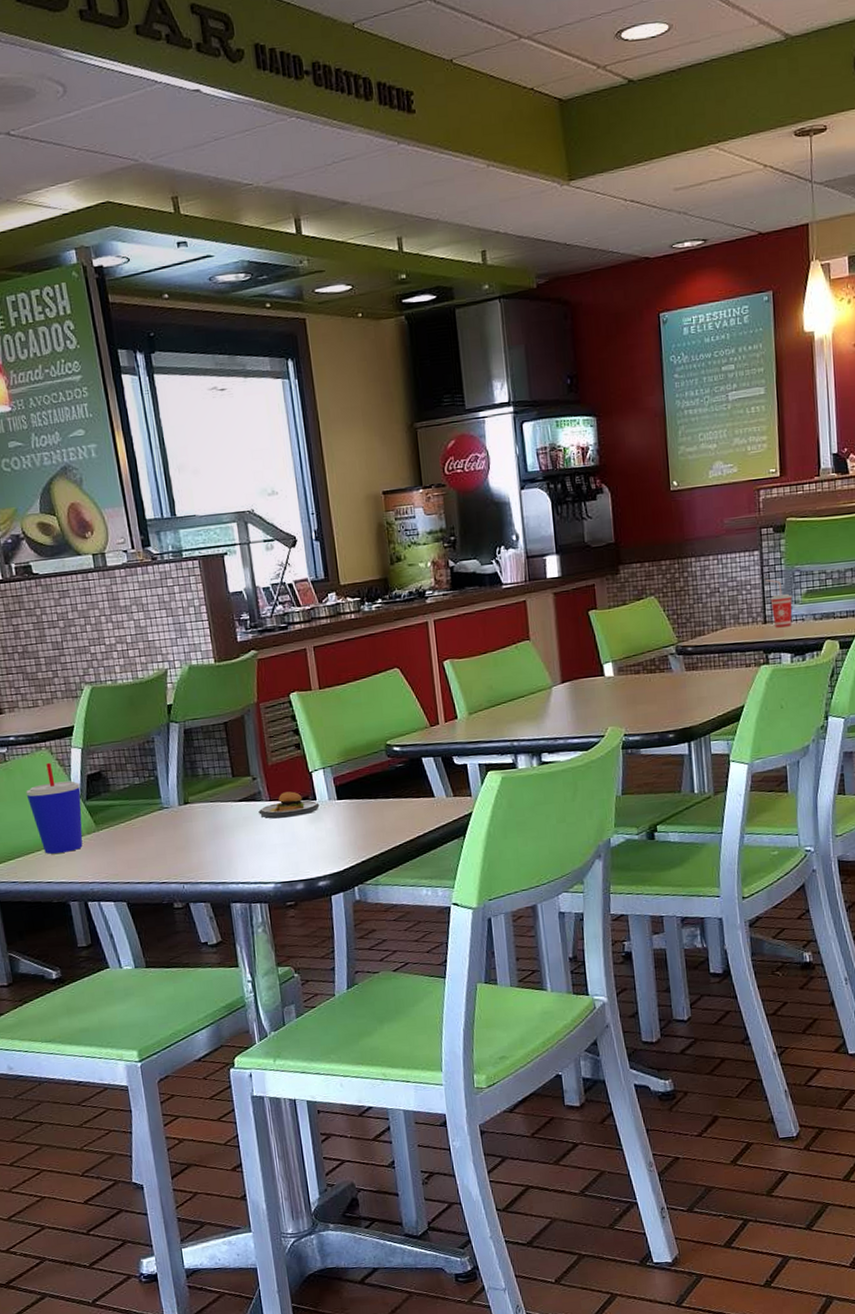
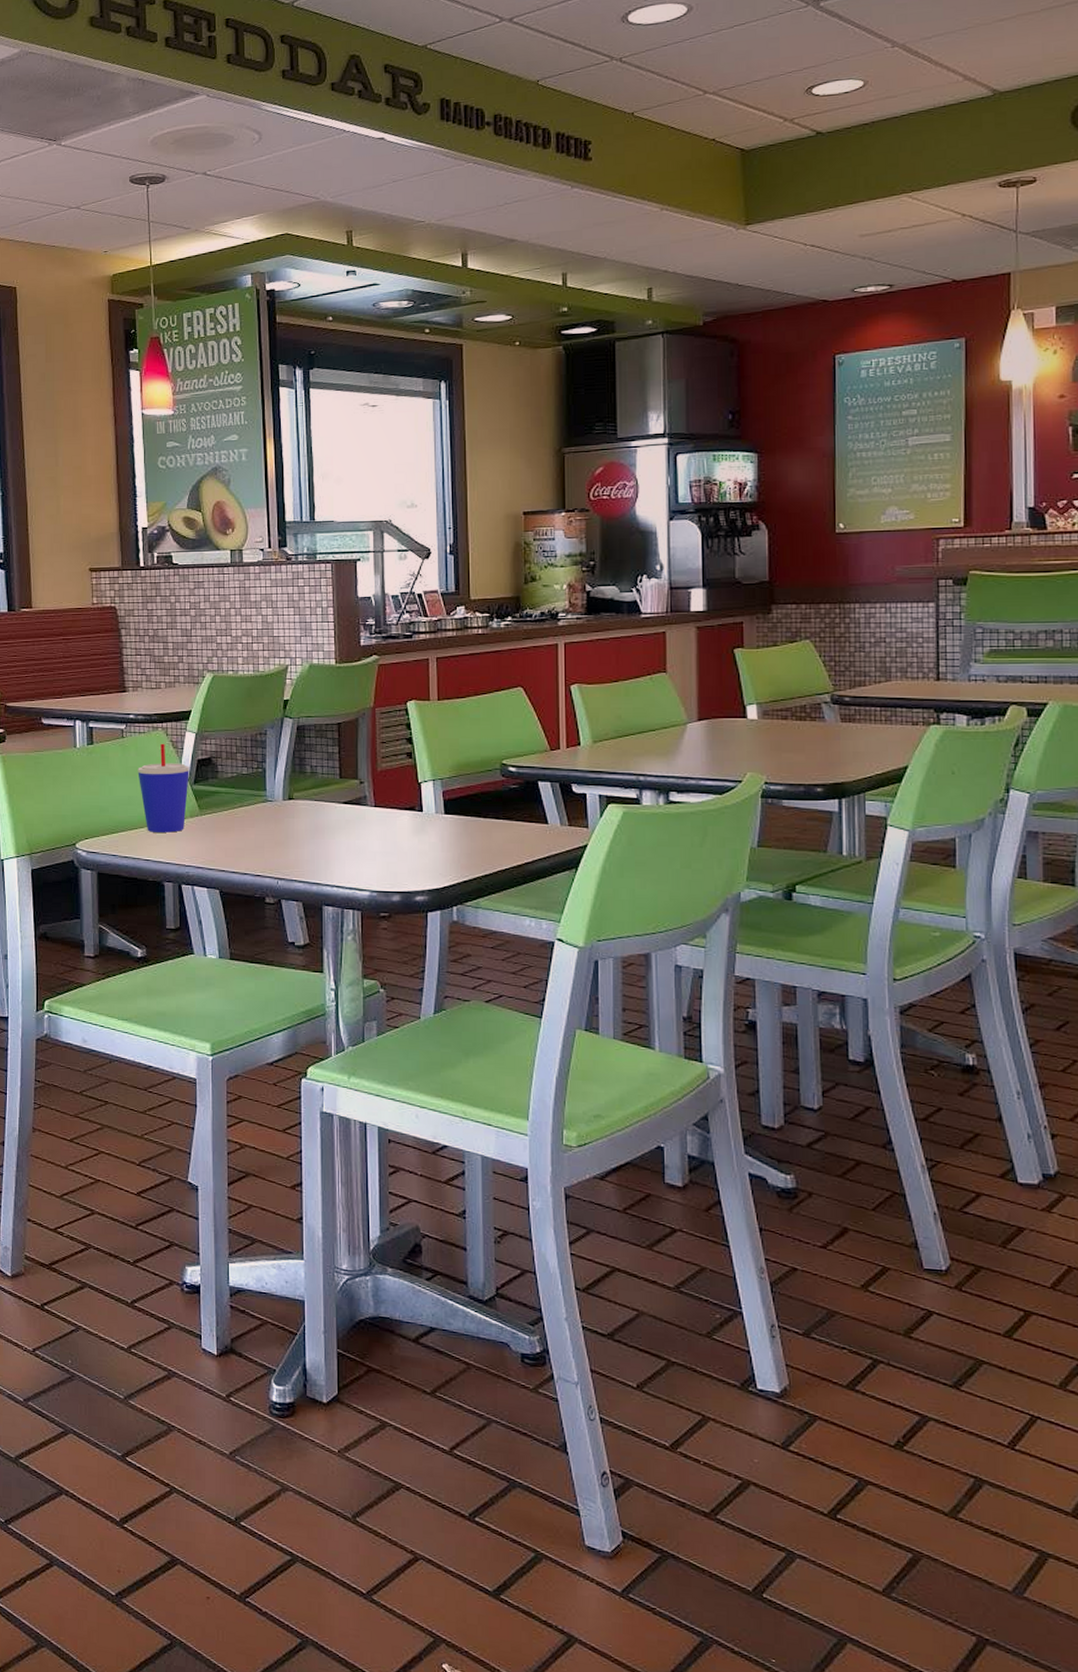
burger: present [258,791,320,819] -> none [362,800,426,826]
beverage cup: present [764,578,793,628] -> none [939,632,973,687]

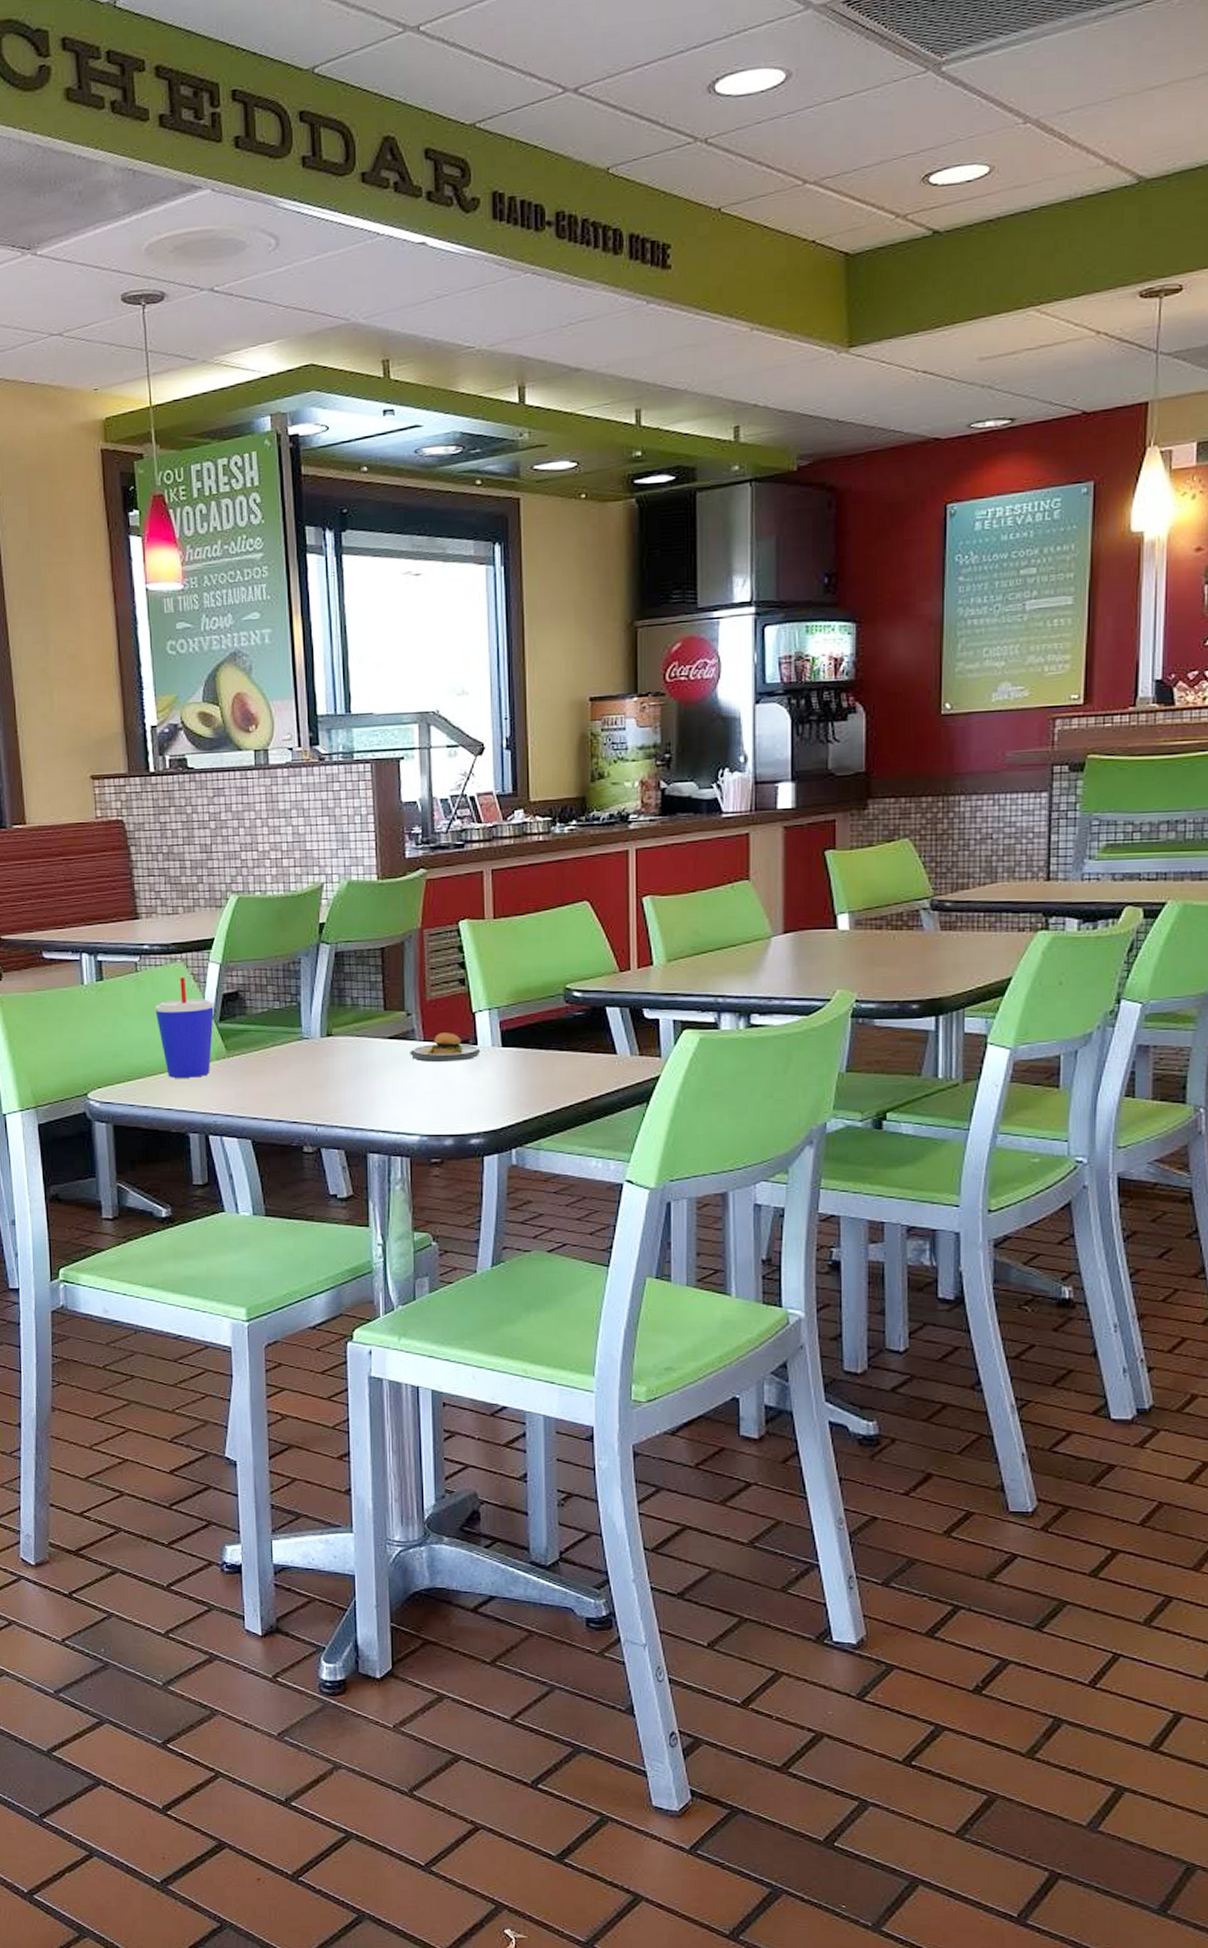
burger: none [362,800,426,826] -> present [410,1033,481,1062]

